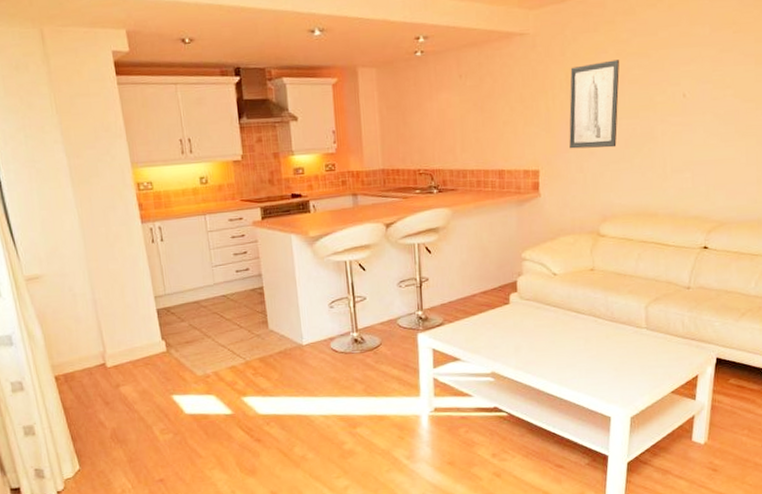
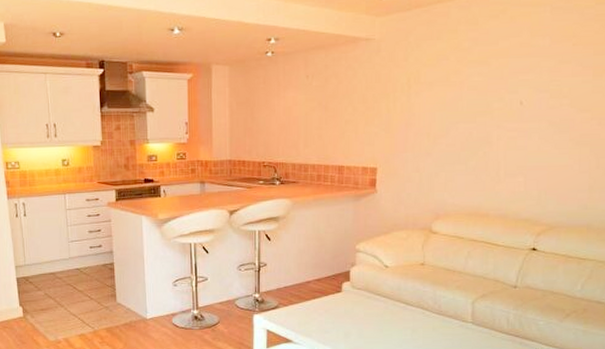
wall art: present [569,60,620,149] -> none [407,67,460,150]

